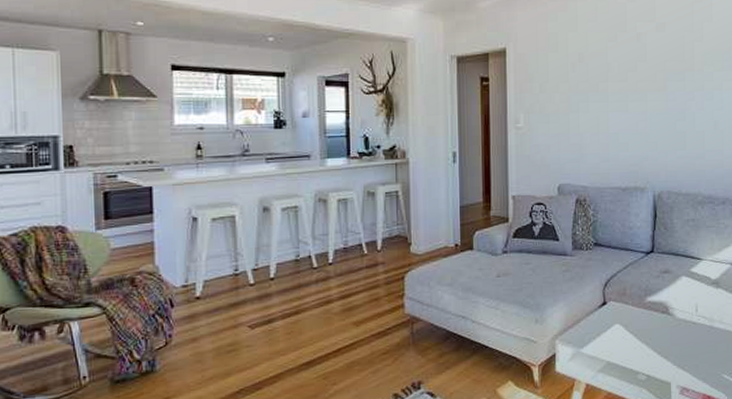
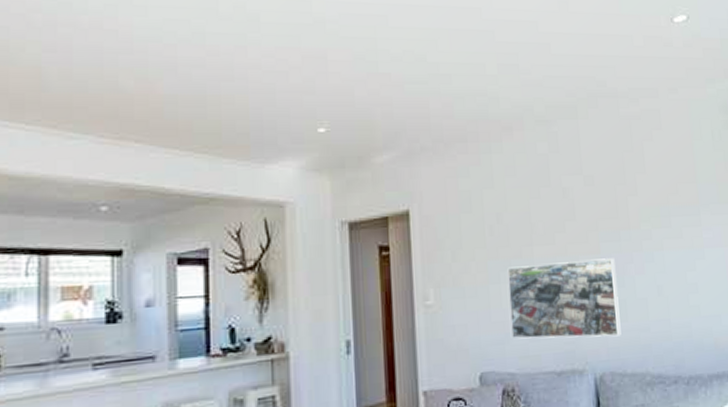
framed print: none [585,95,679,162] -> present [507,258,621,339]

